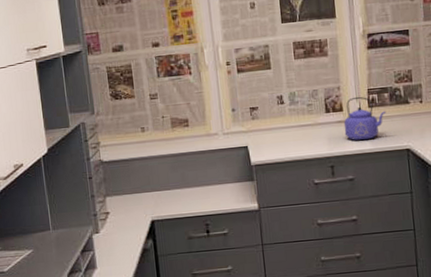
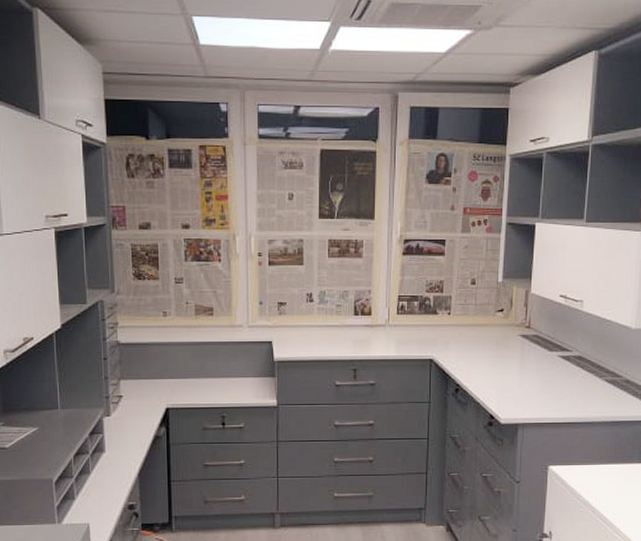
kettle: present [343,96,387,141] -> none [371,302,414,347]

